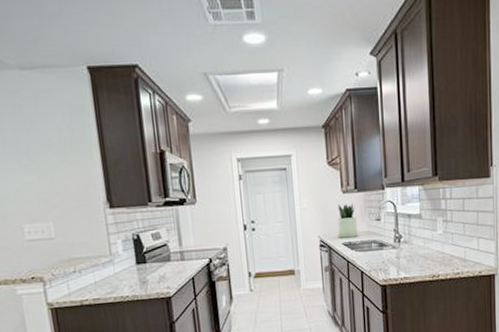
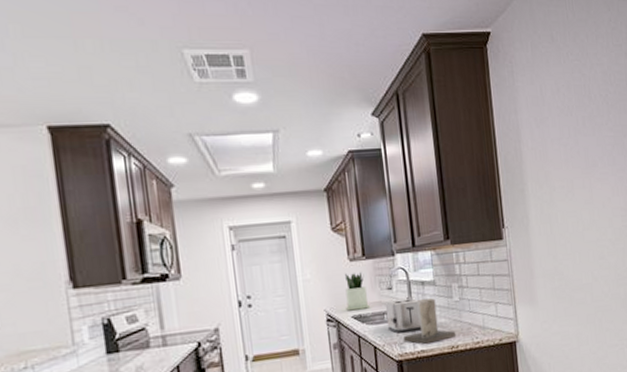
toaster: none [373,229,406,261] -> present [385,298,422,334]
paper towel roll: none [387,230,438,273] -> present [402,298,456,345]

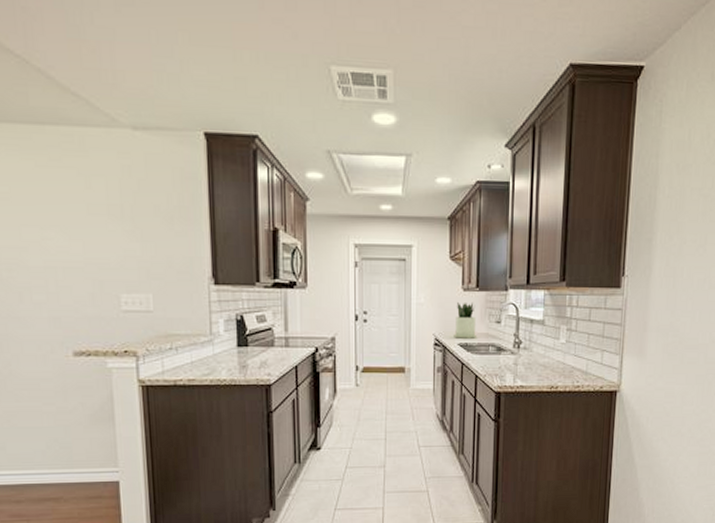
toaster: present [385,298,422,334] -> none [491,334,526,366]
paper towel roll: present [402,298,456,345] -> none [504,337,558,381]

